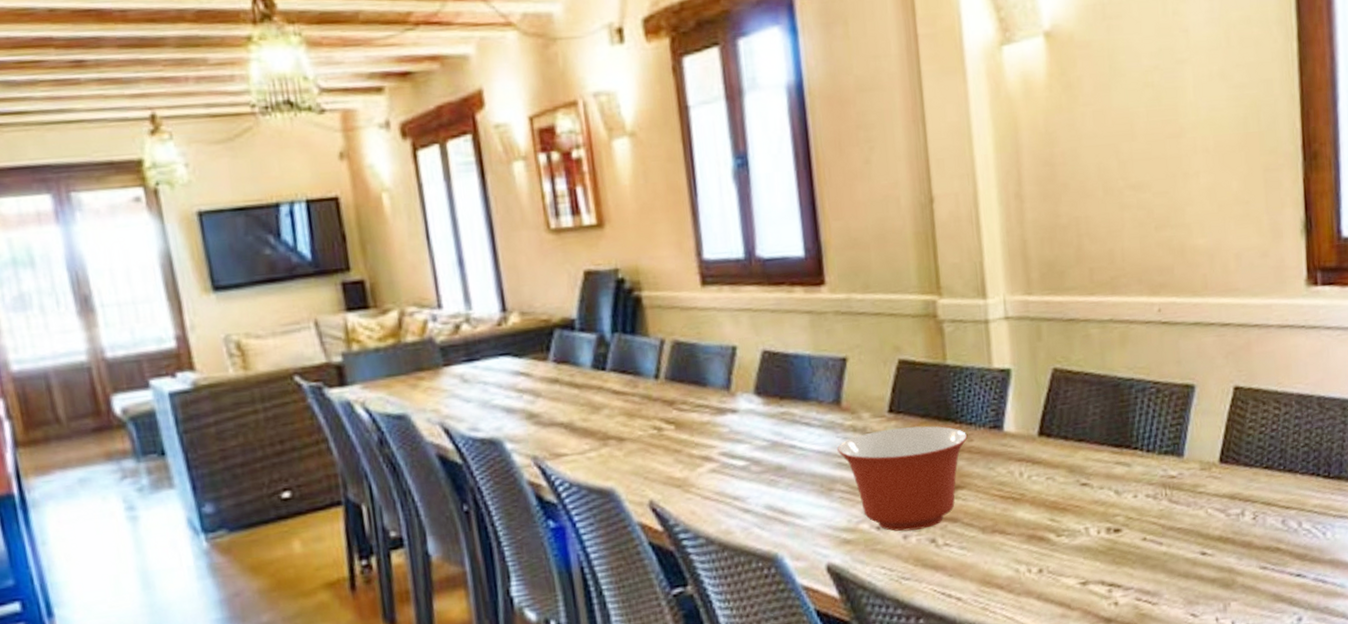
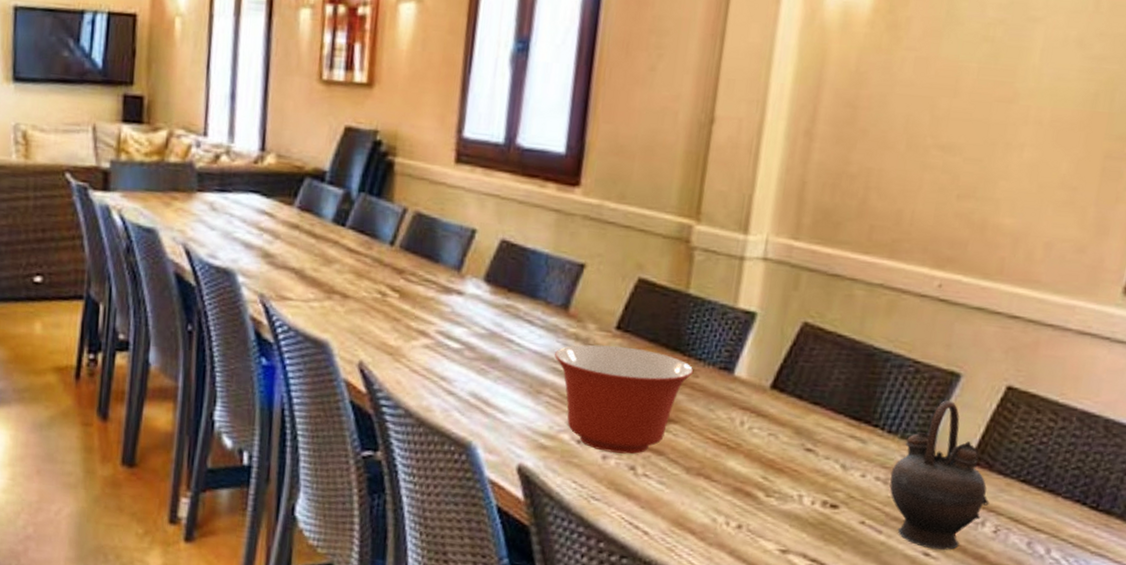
teapot: none [1157,411,1244,548] -> present [889,400,989,551]

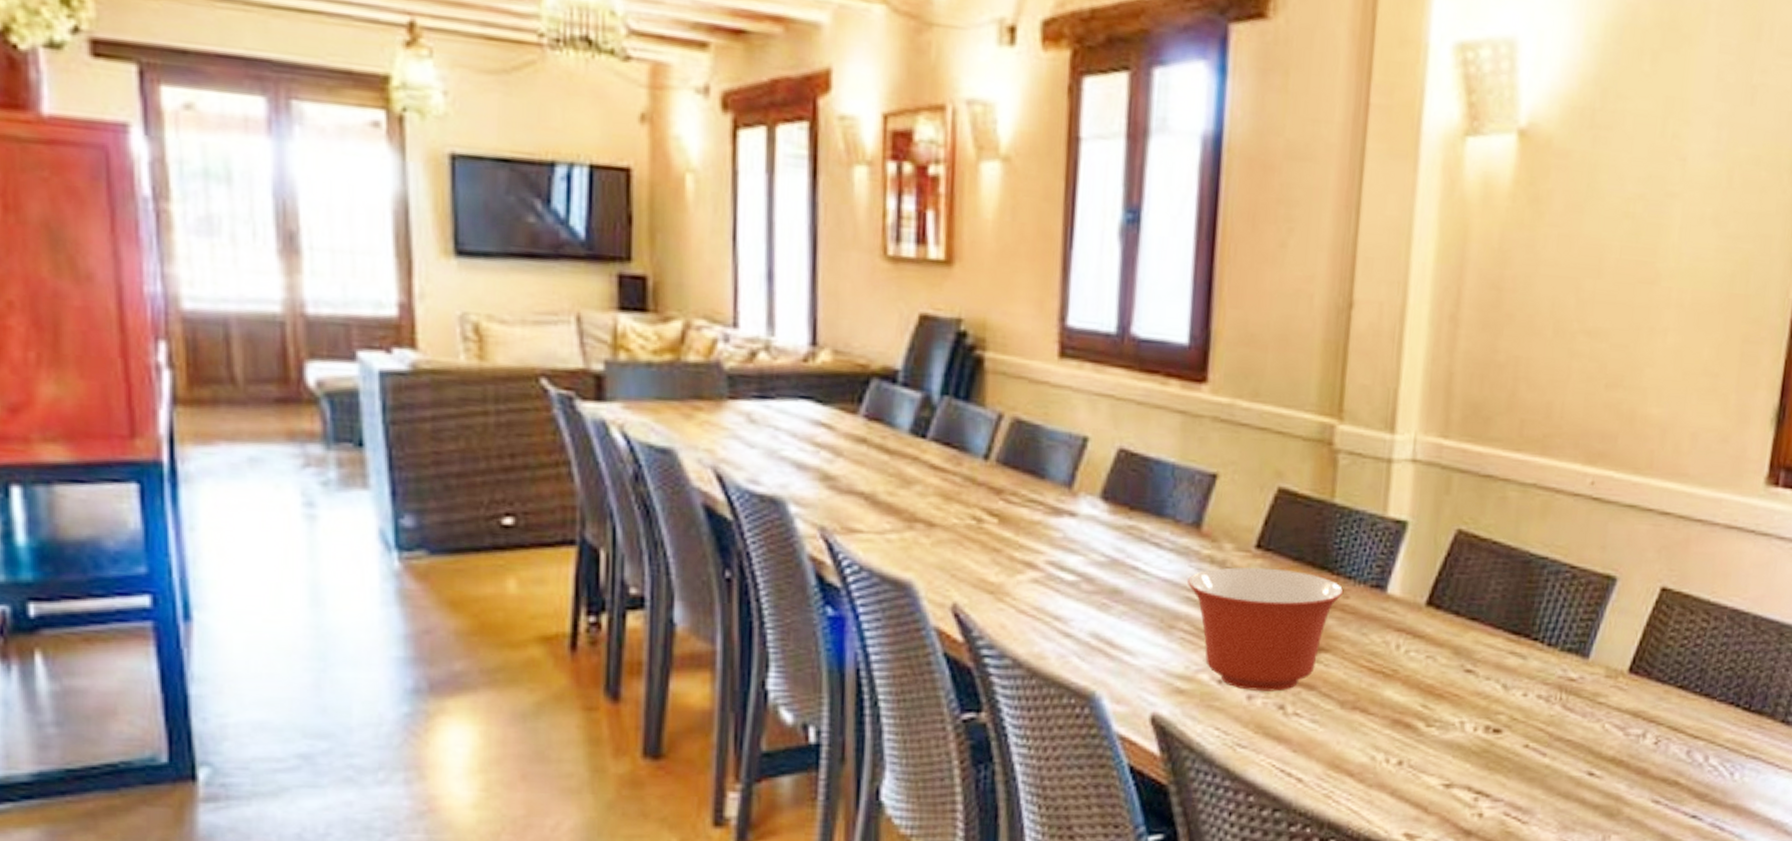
teapot: present [889,400,989,551] -> none [1552,607,1649,768]

